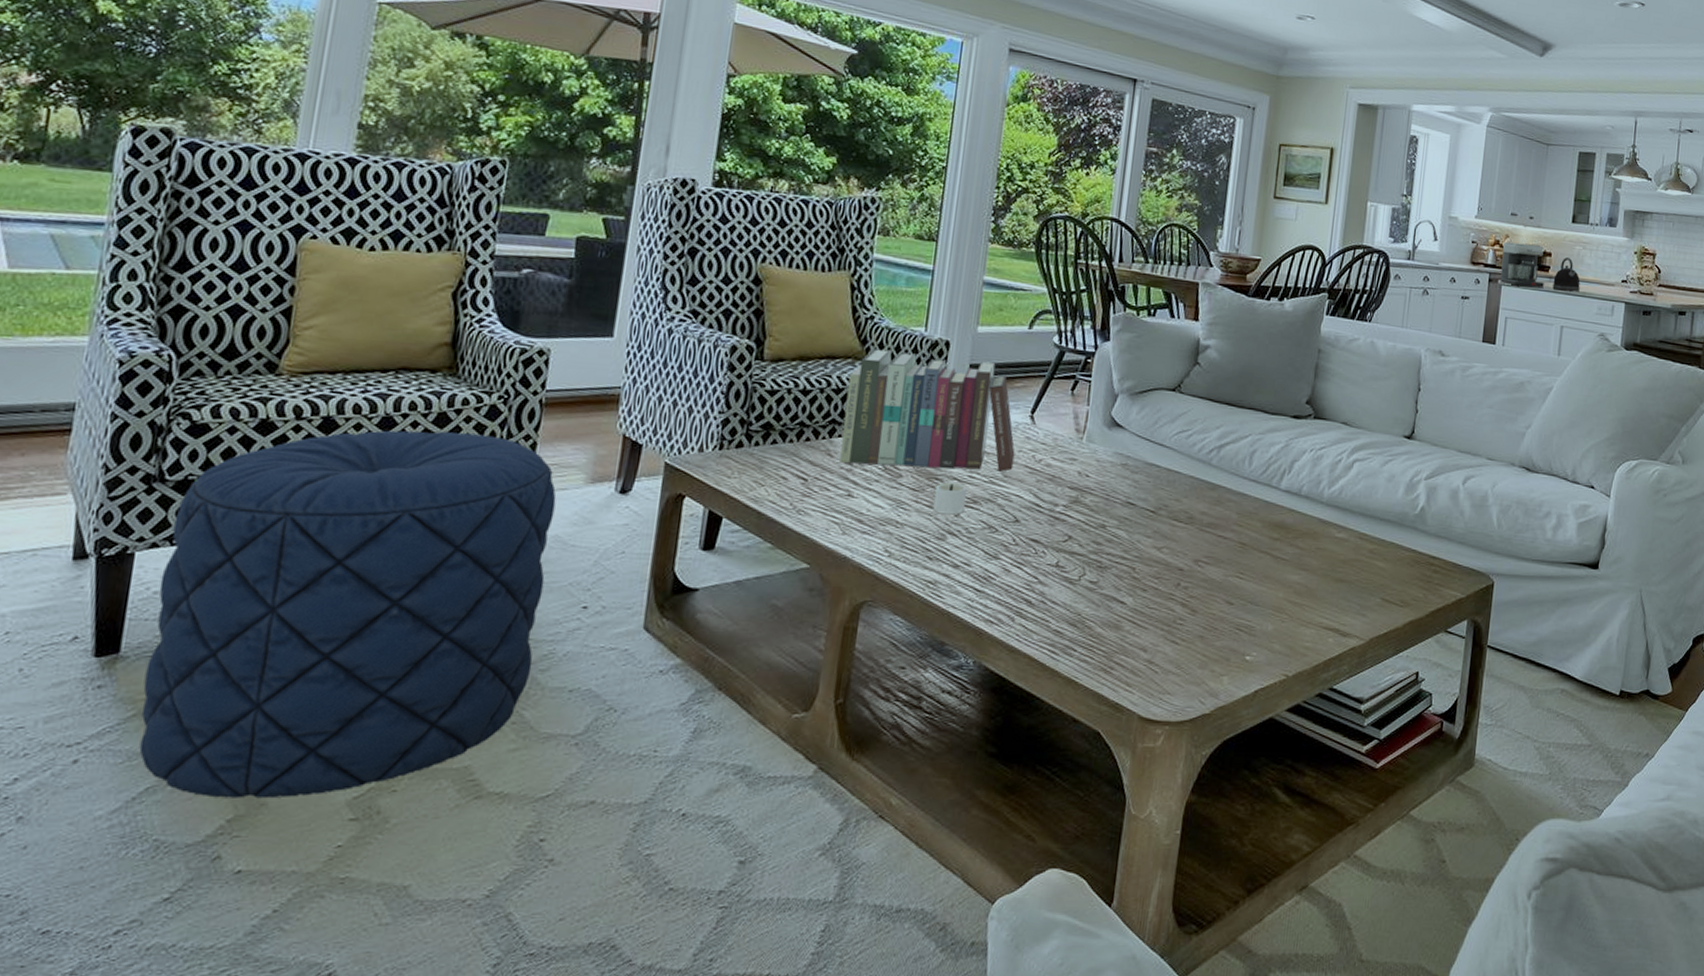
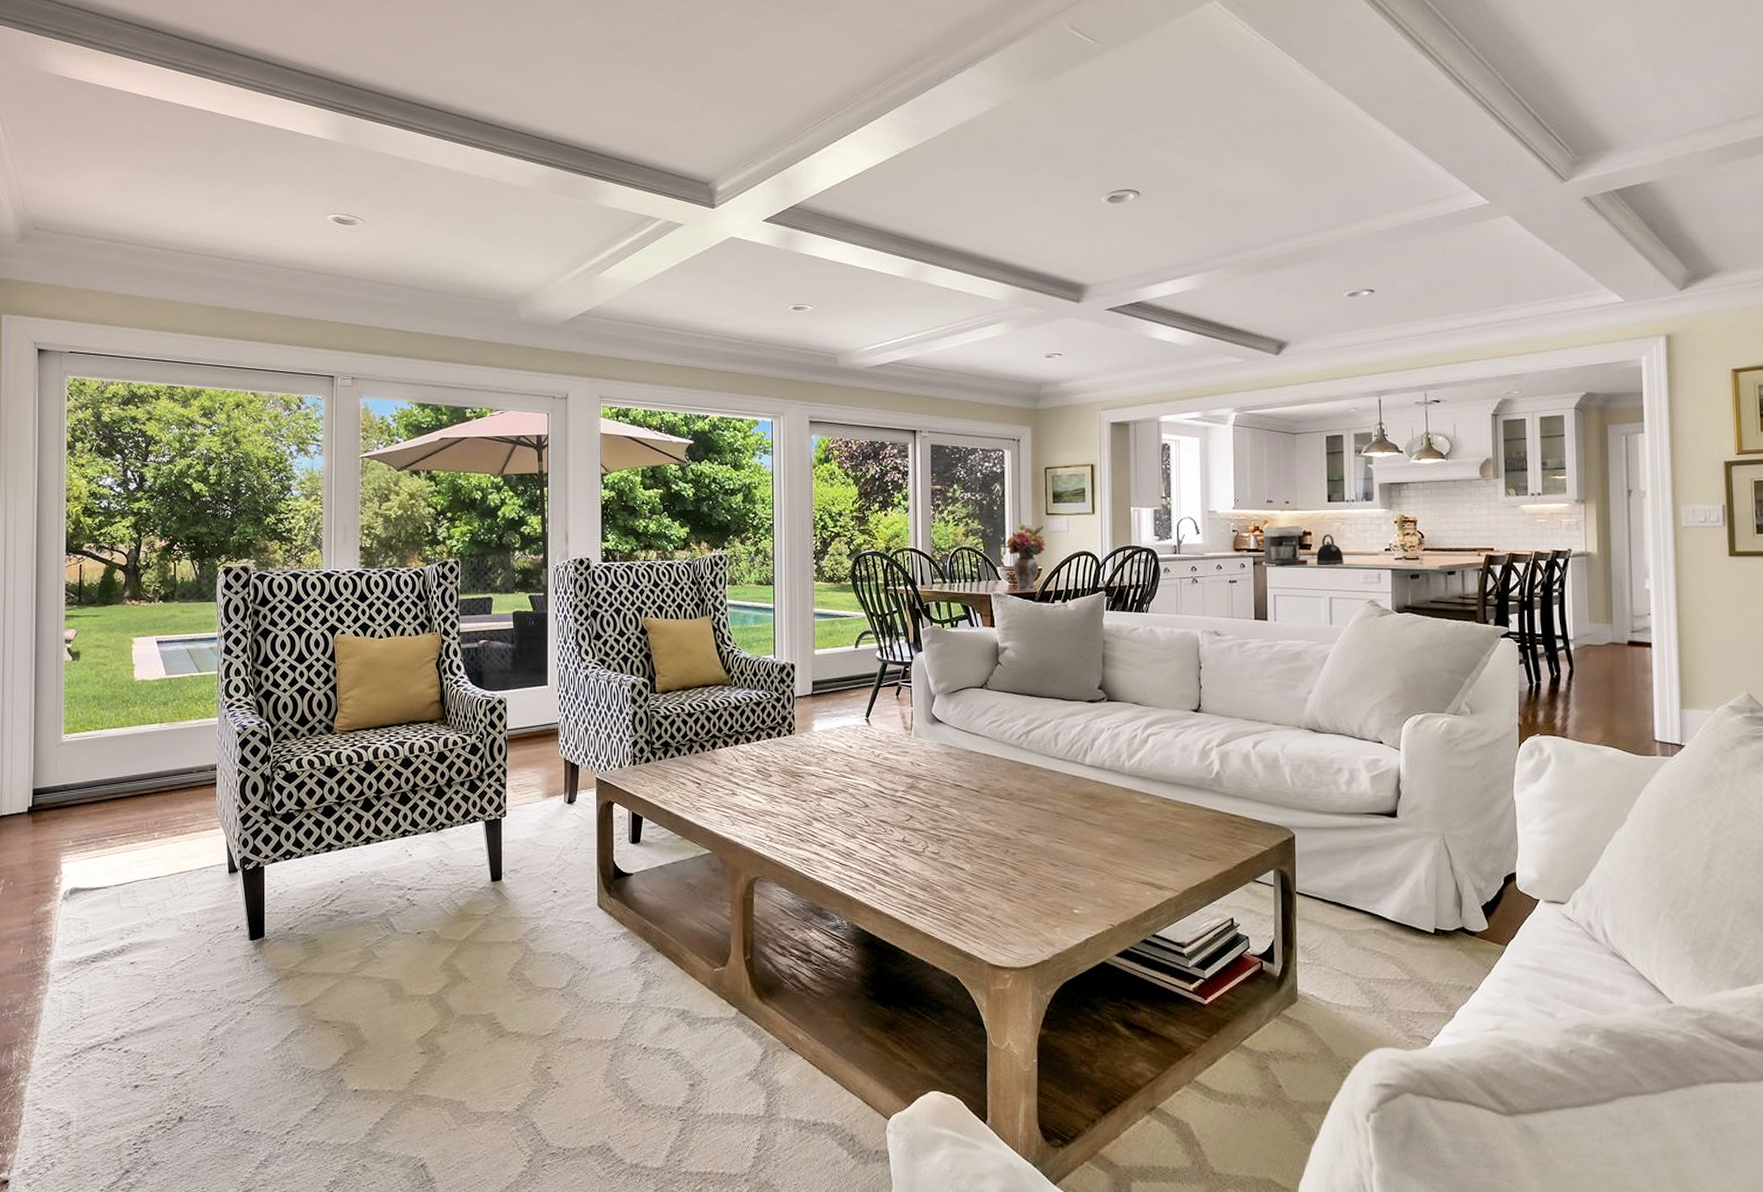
pouf: present [139,430,557,799] -> none [281,766,525,1038]
books: present [840,348,1015,472] -> none [721,675,858,768]
candle: present [933,483,967,515] -> none [799,779,824,804]
flower arrangement: none [1222,204,1270,284] -> present [1005,523,1046,591]

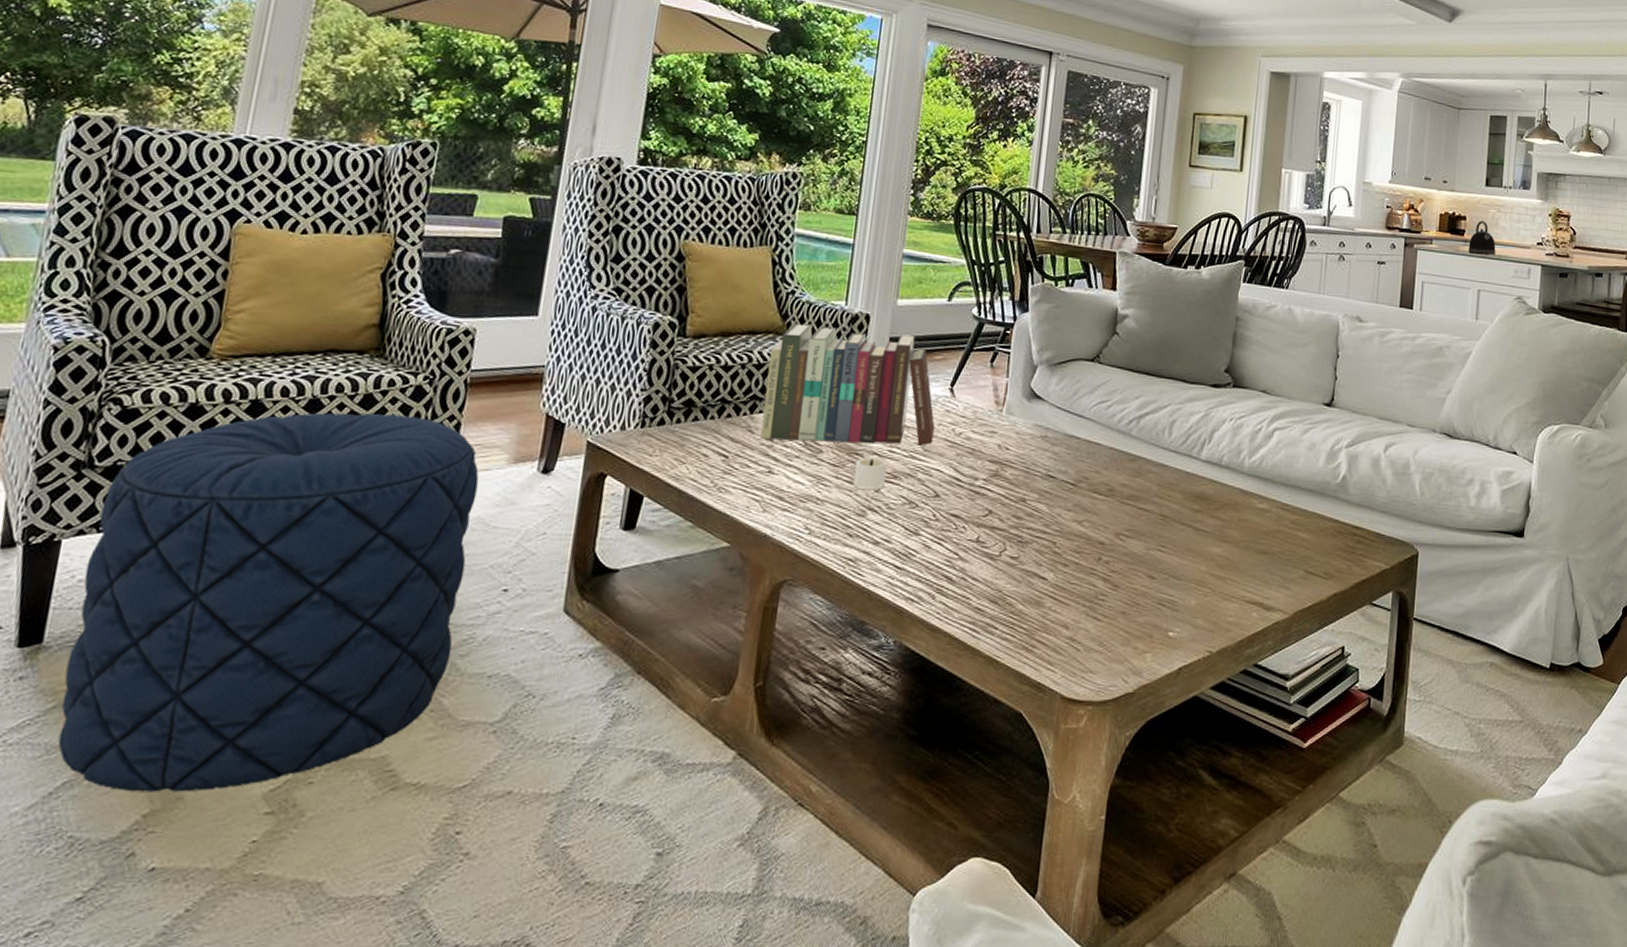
pouf: none [281,766,525,1038] -> present [58,412,479,792]
books: none [721,675,858,768] -> present [760,323,935,446]
candle: none [799,779,824,804] -> present [853,458,887,491]
flower arrangement: present [1005,523,1046,591] -> none [1139,173,1185,253]
coffee maker: present [1263,526,1308,566] -> none [1416,206,1460,252]

